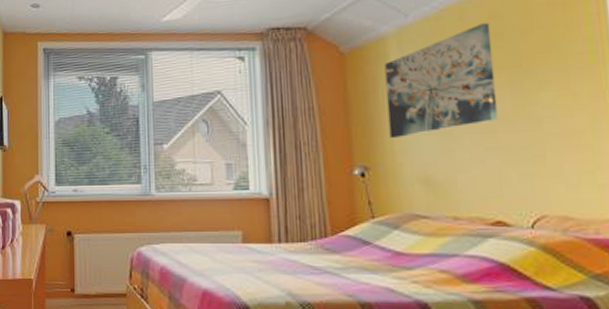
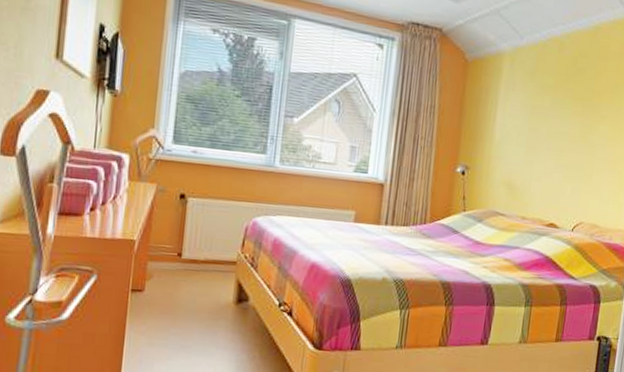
wall art: present [384,23,499,139] -> none [489,58,579,145]

